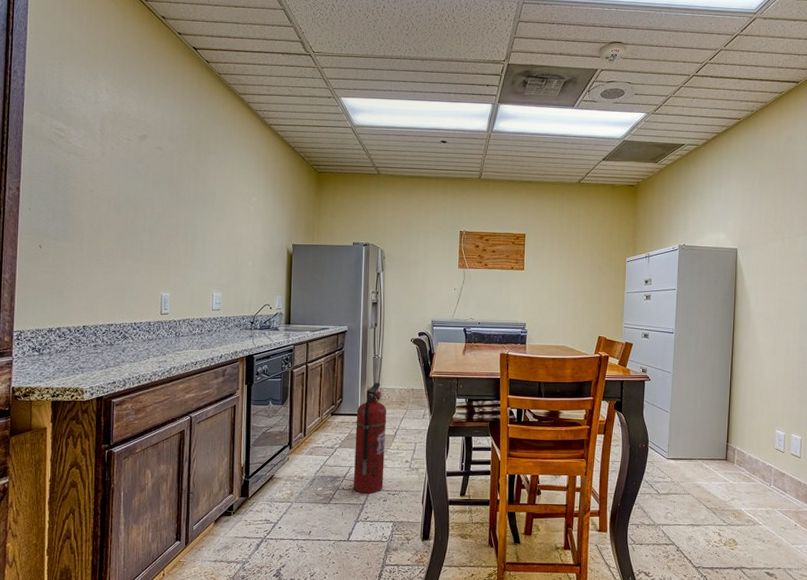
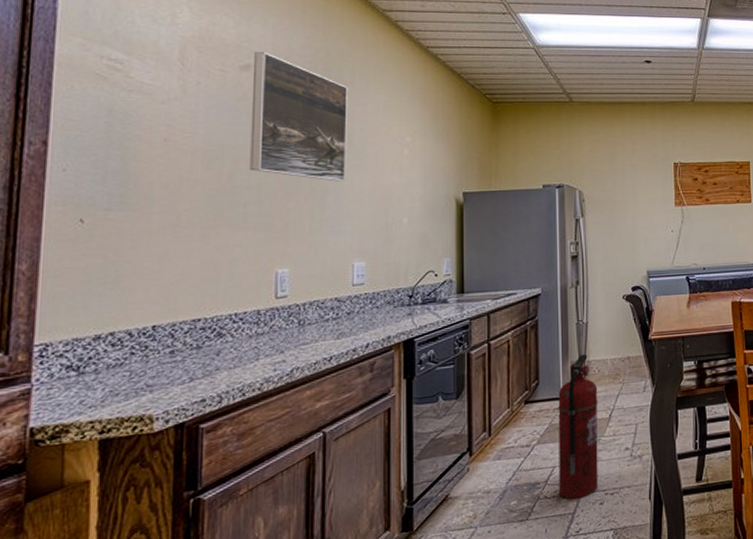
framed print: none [145,125,212,230] -> present [249,52,348,182]

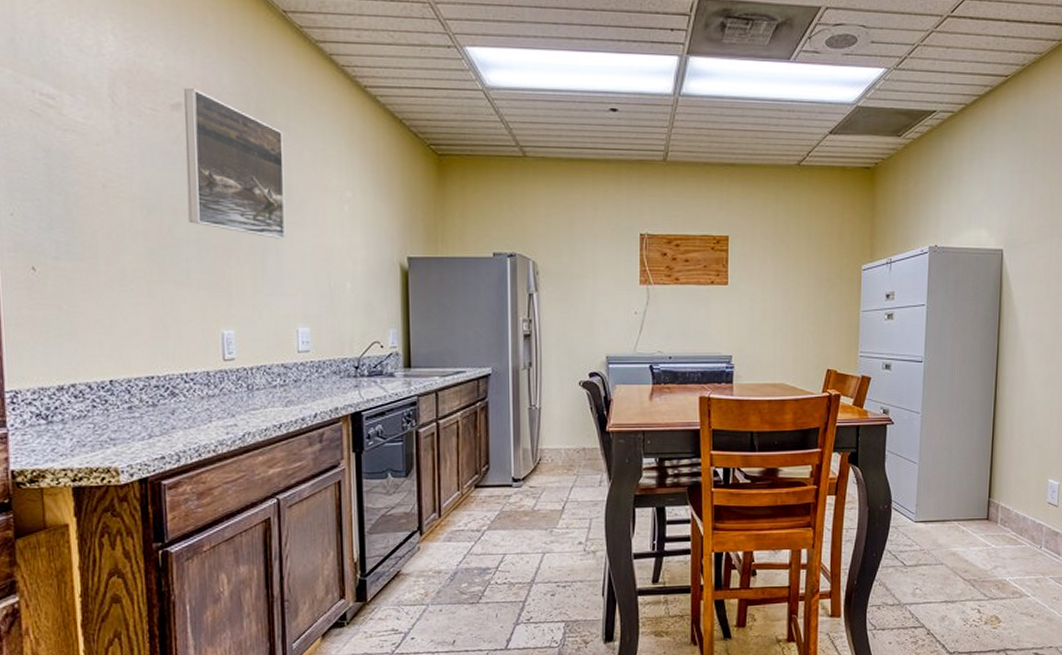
fire extinguisher: present [558,354,599,500] -> none [509,442,551,588]

